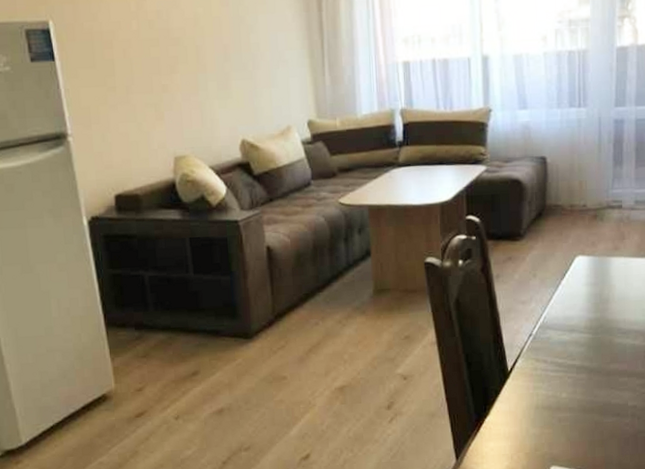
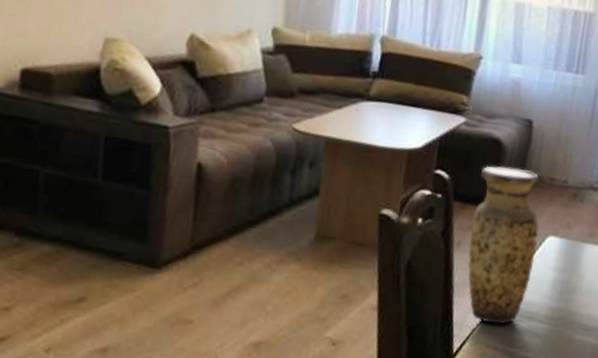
vase: none [506,201,568,341] -> present [468,166,539,325]

